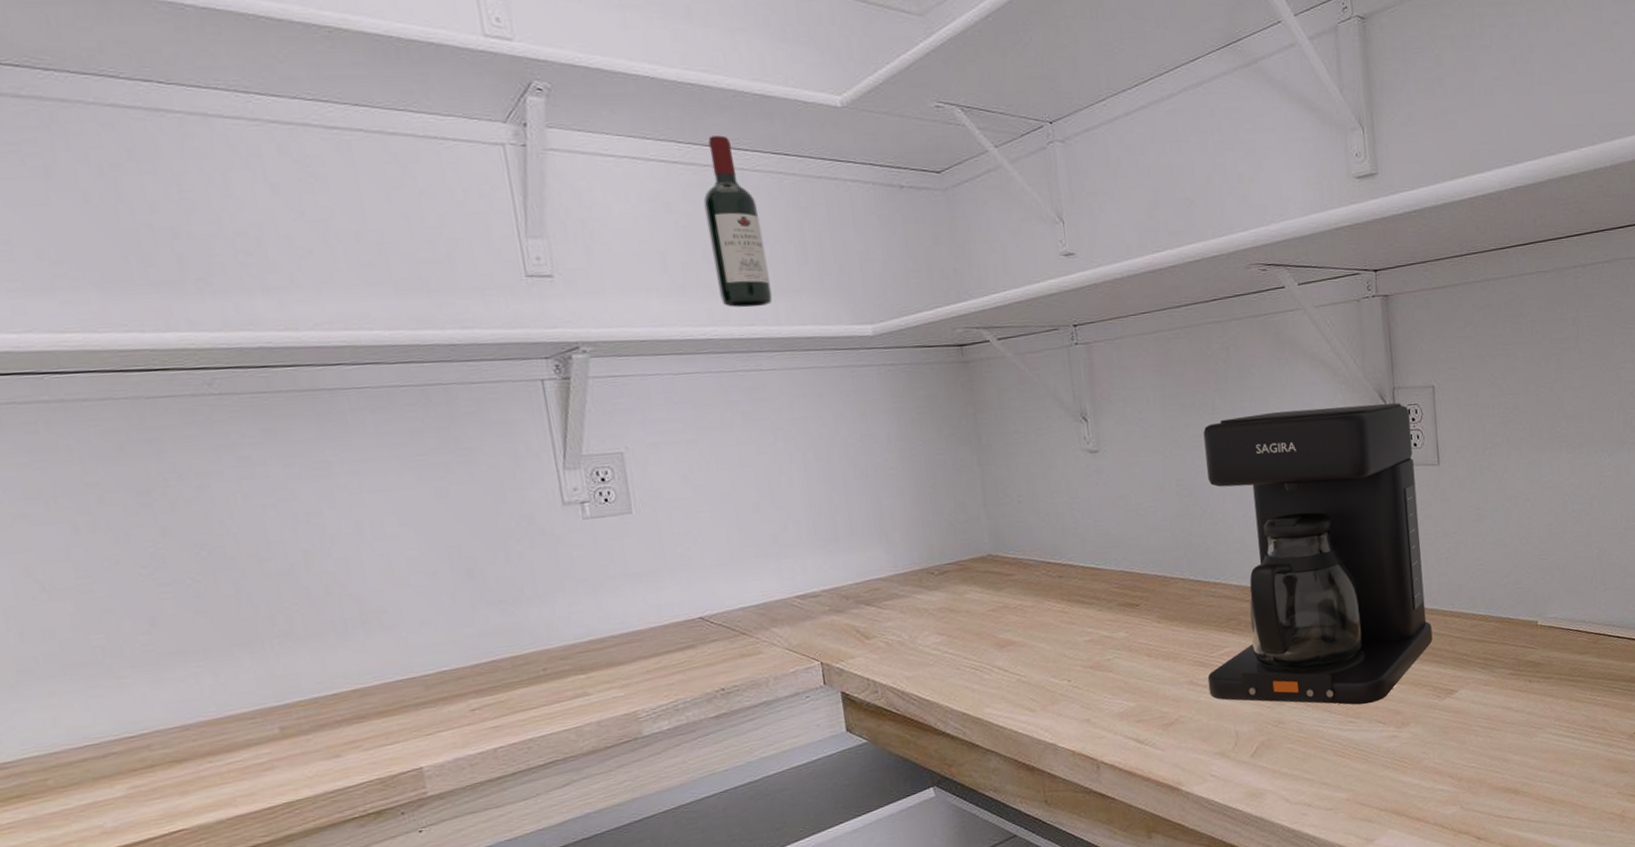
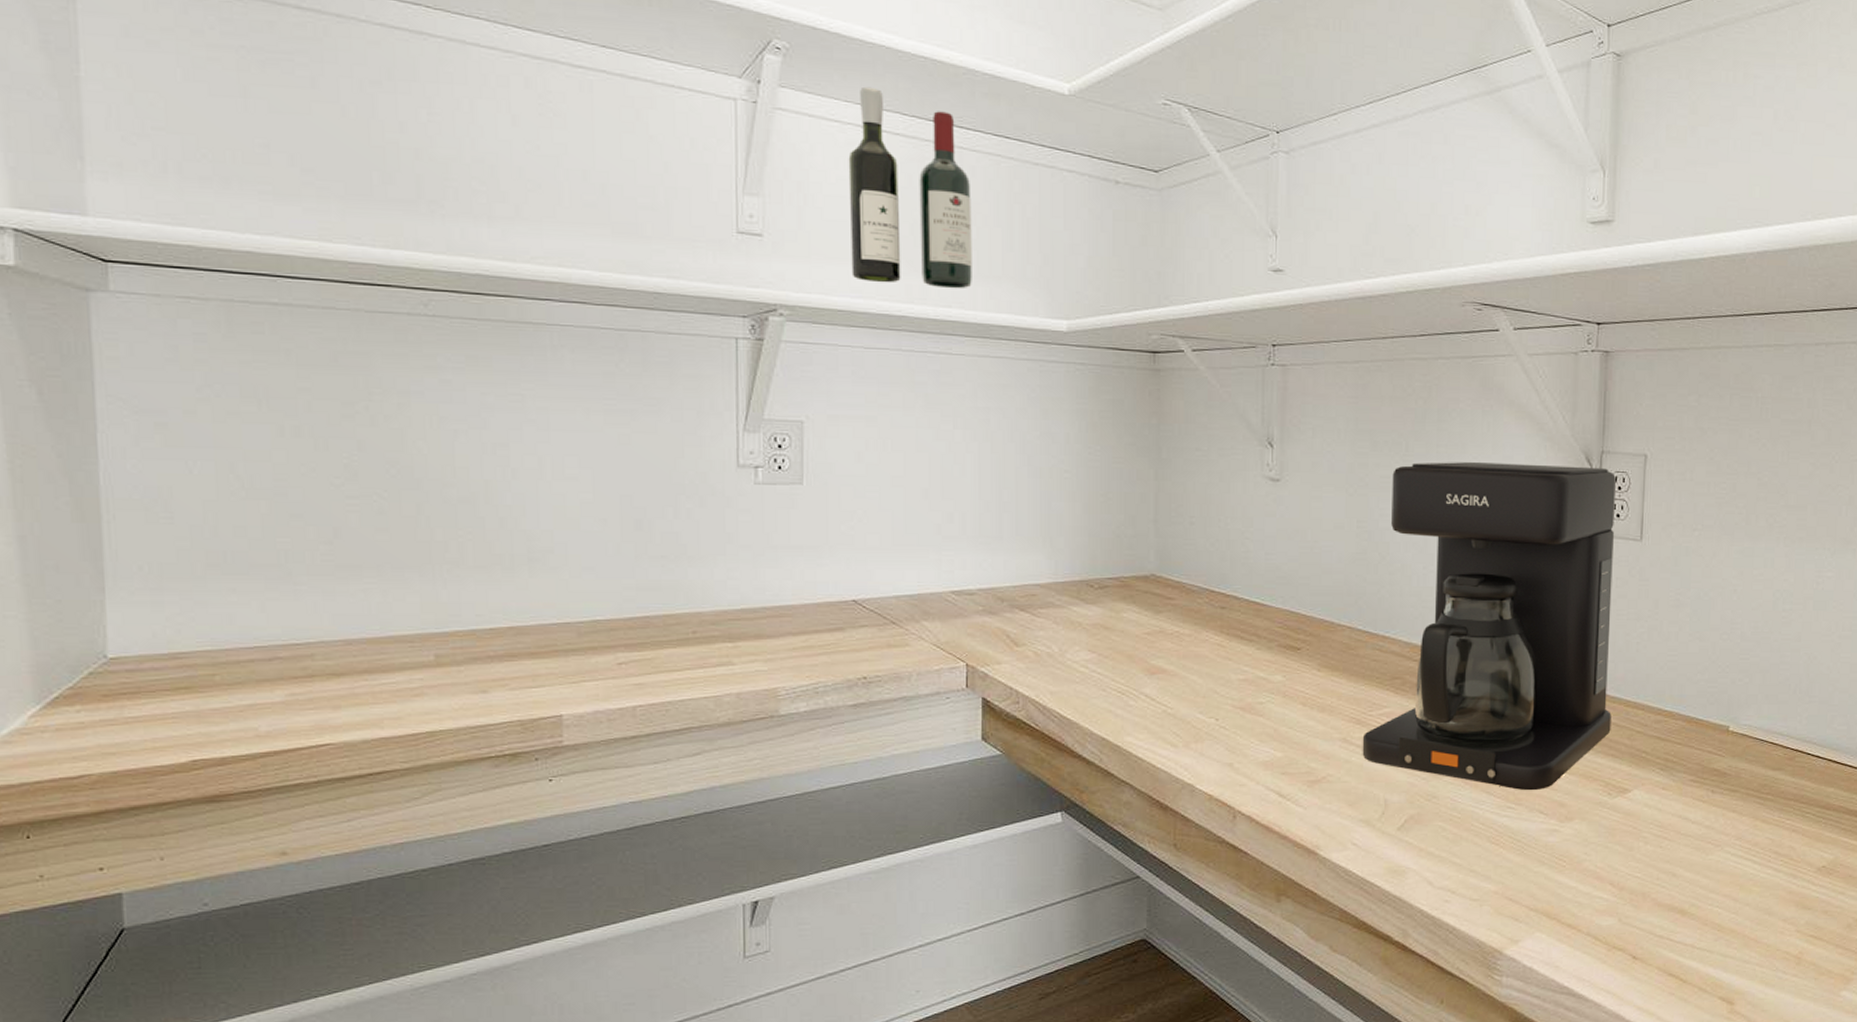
bottle: none [628,118,701,310] -> present [848,86,901,283]

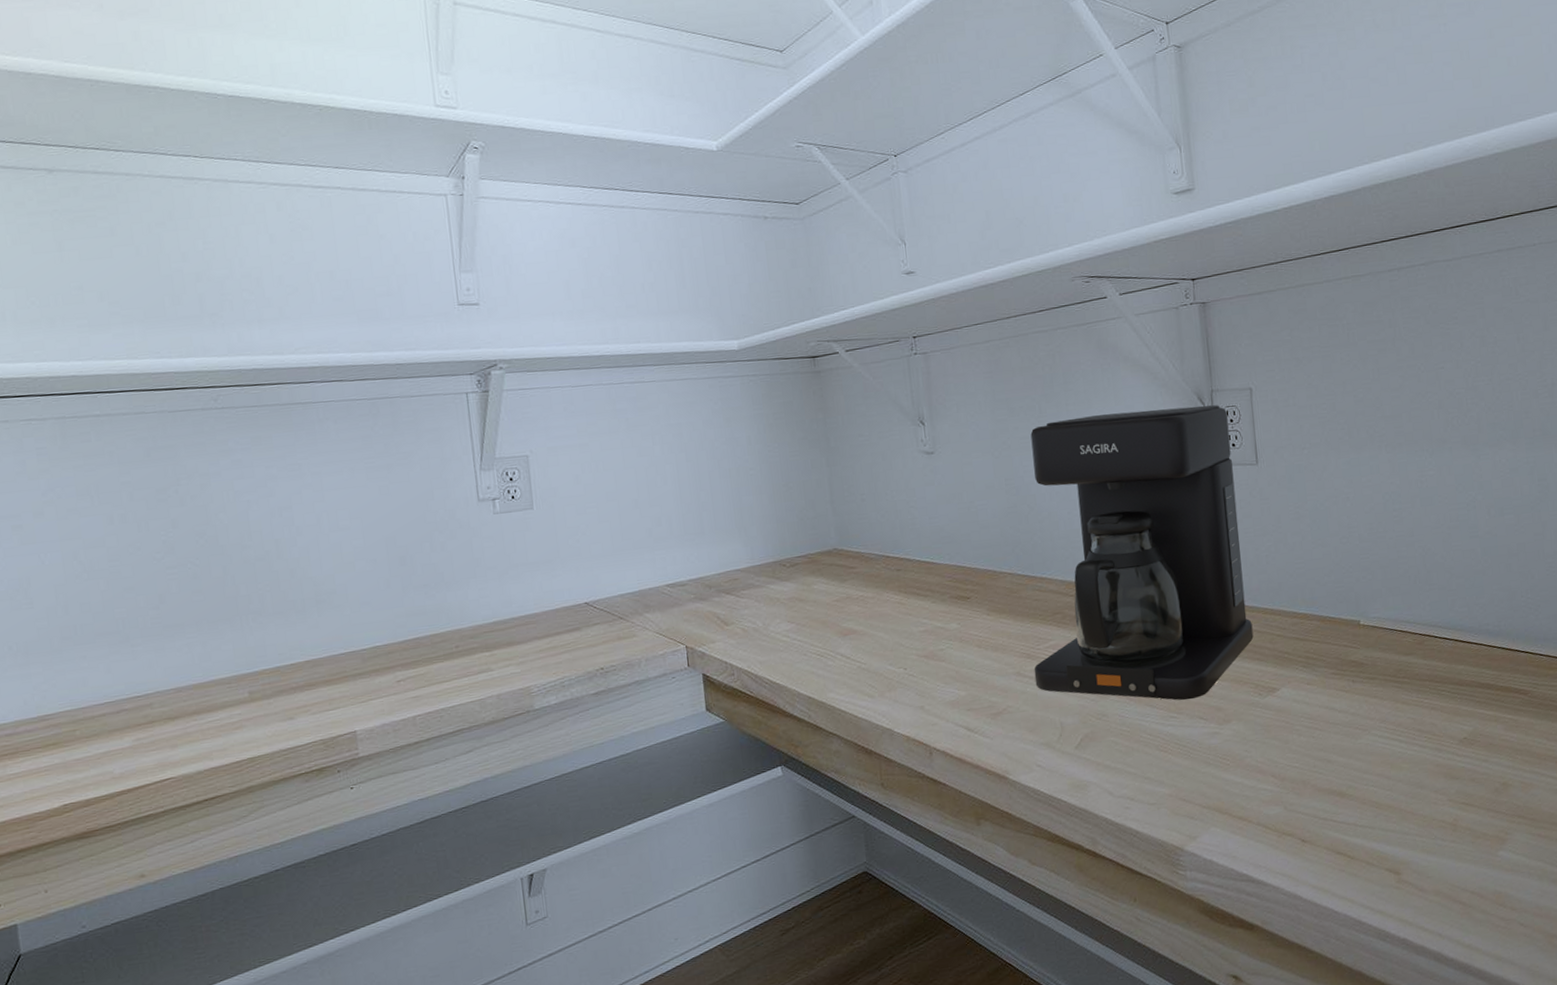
bottle: present [848,86,901,283] -> none [542,168,596,331]
wine bottle: present [919,111,972,289] -> none [601,179,655,328]

